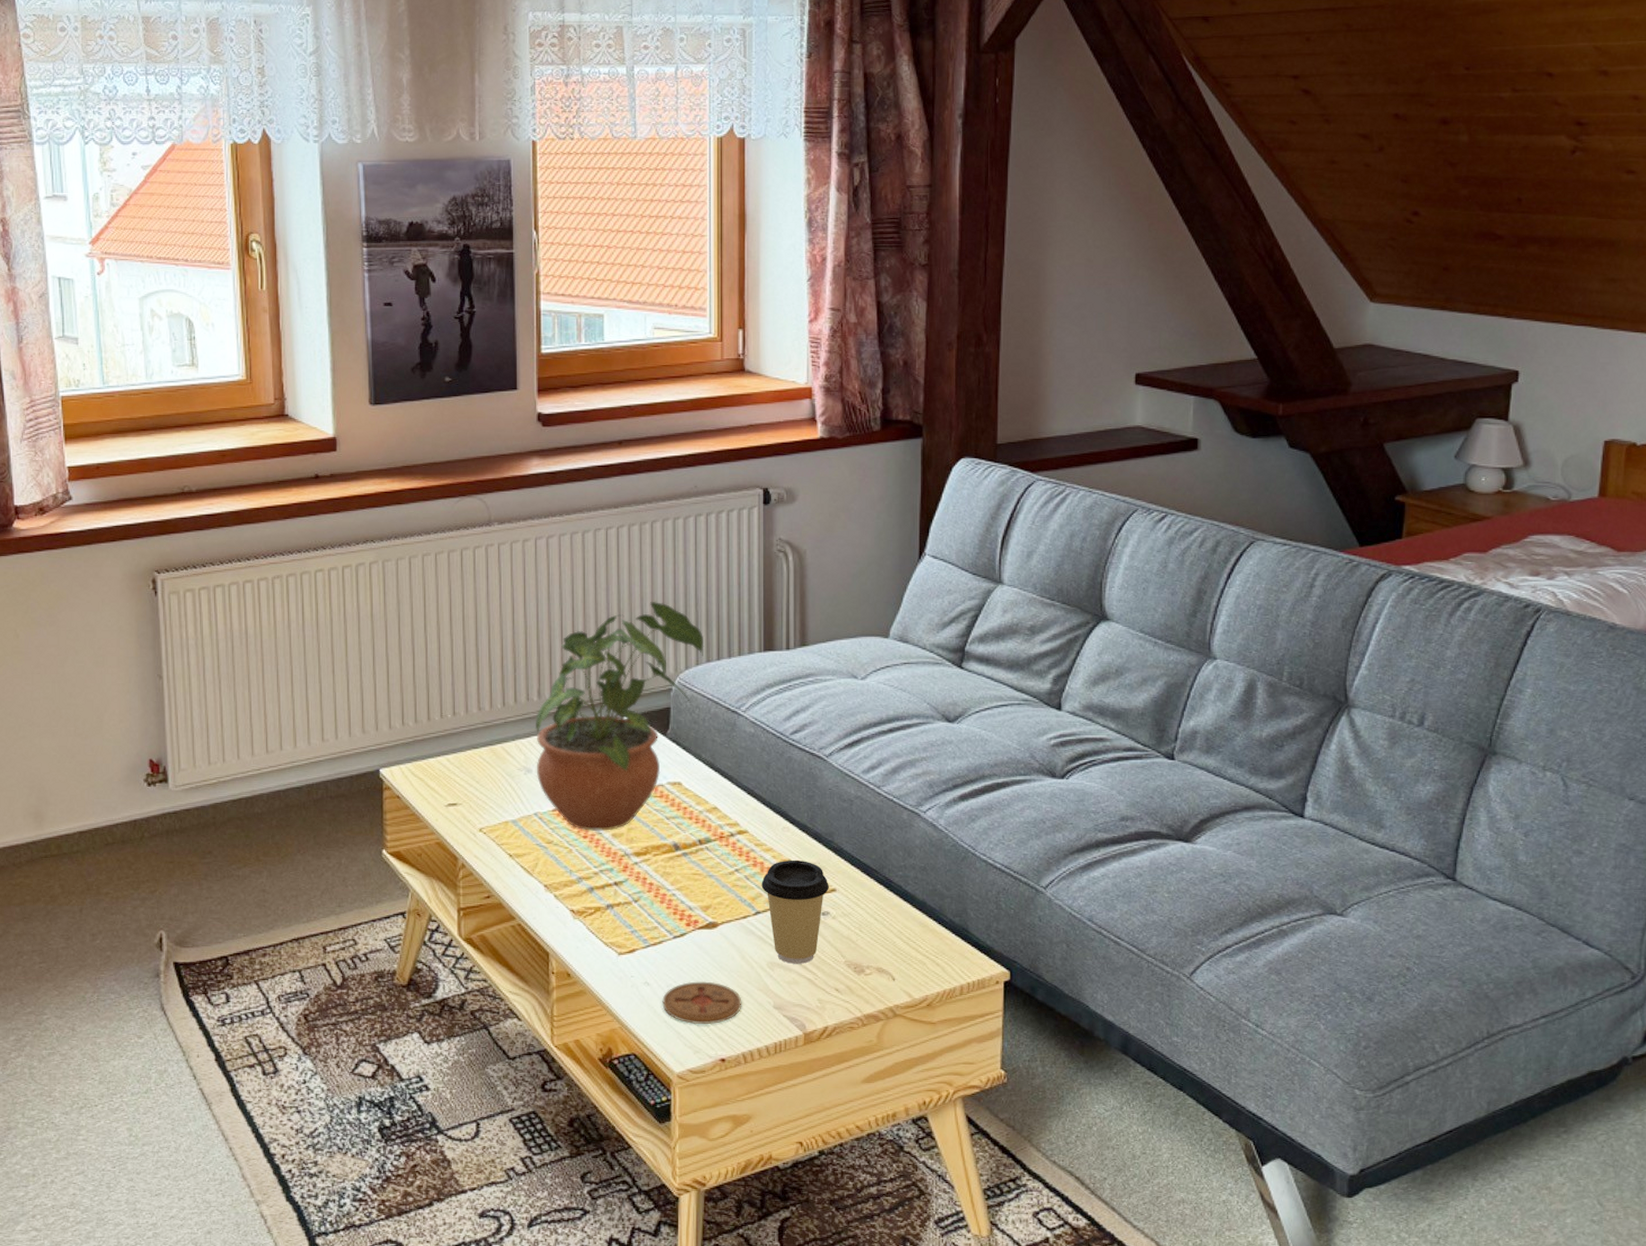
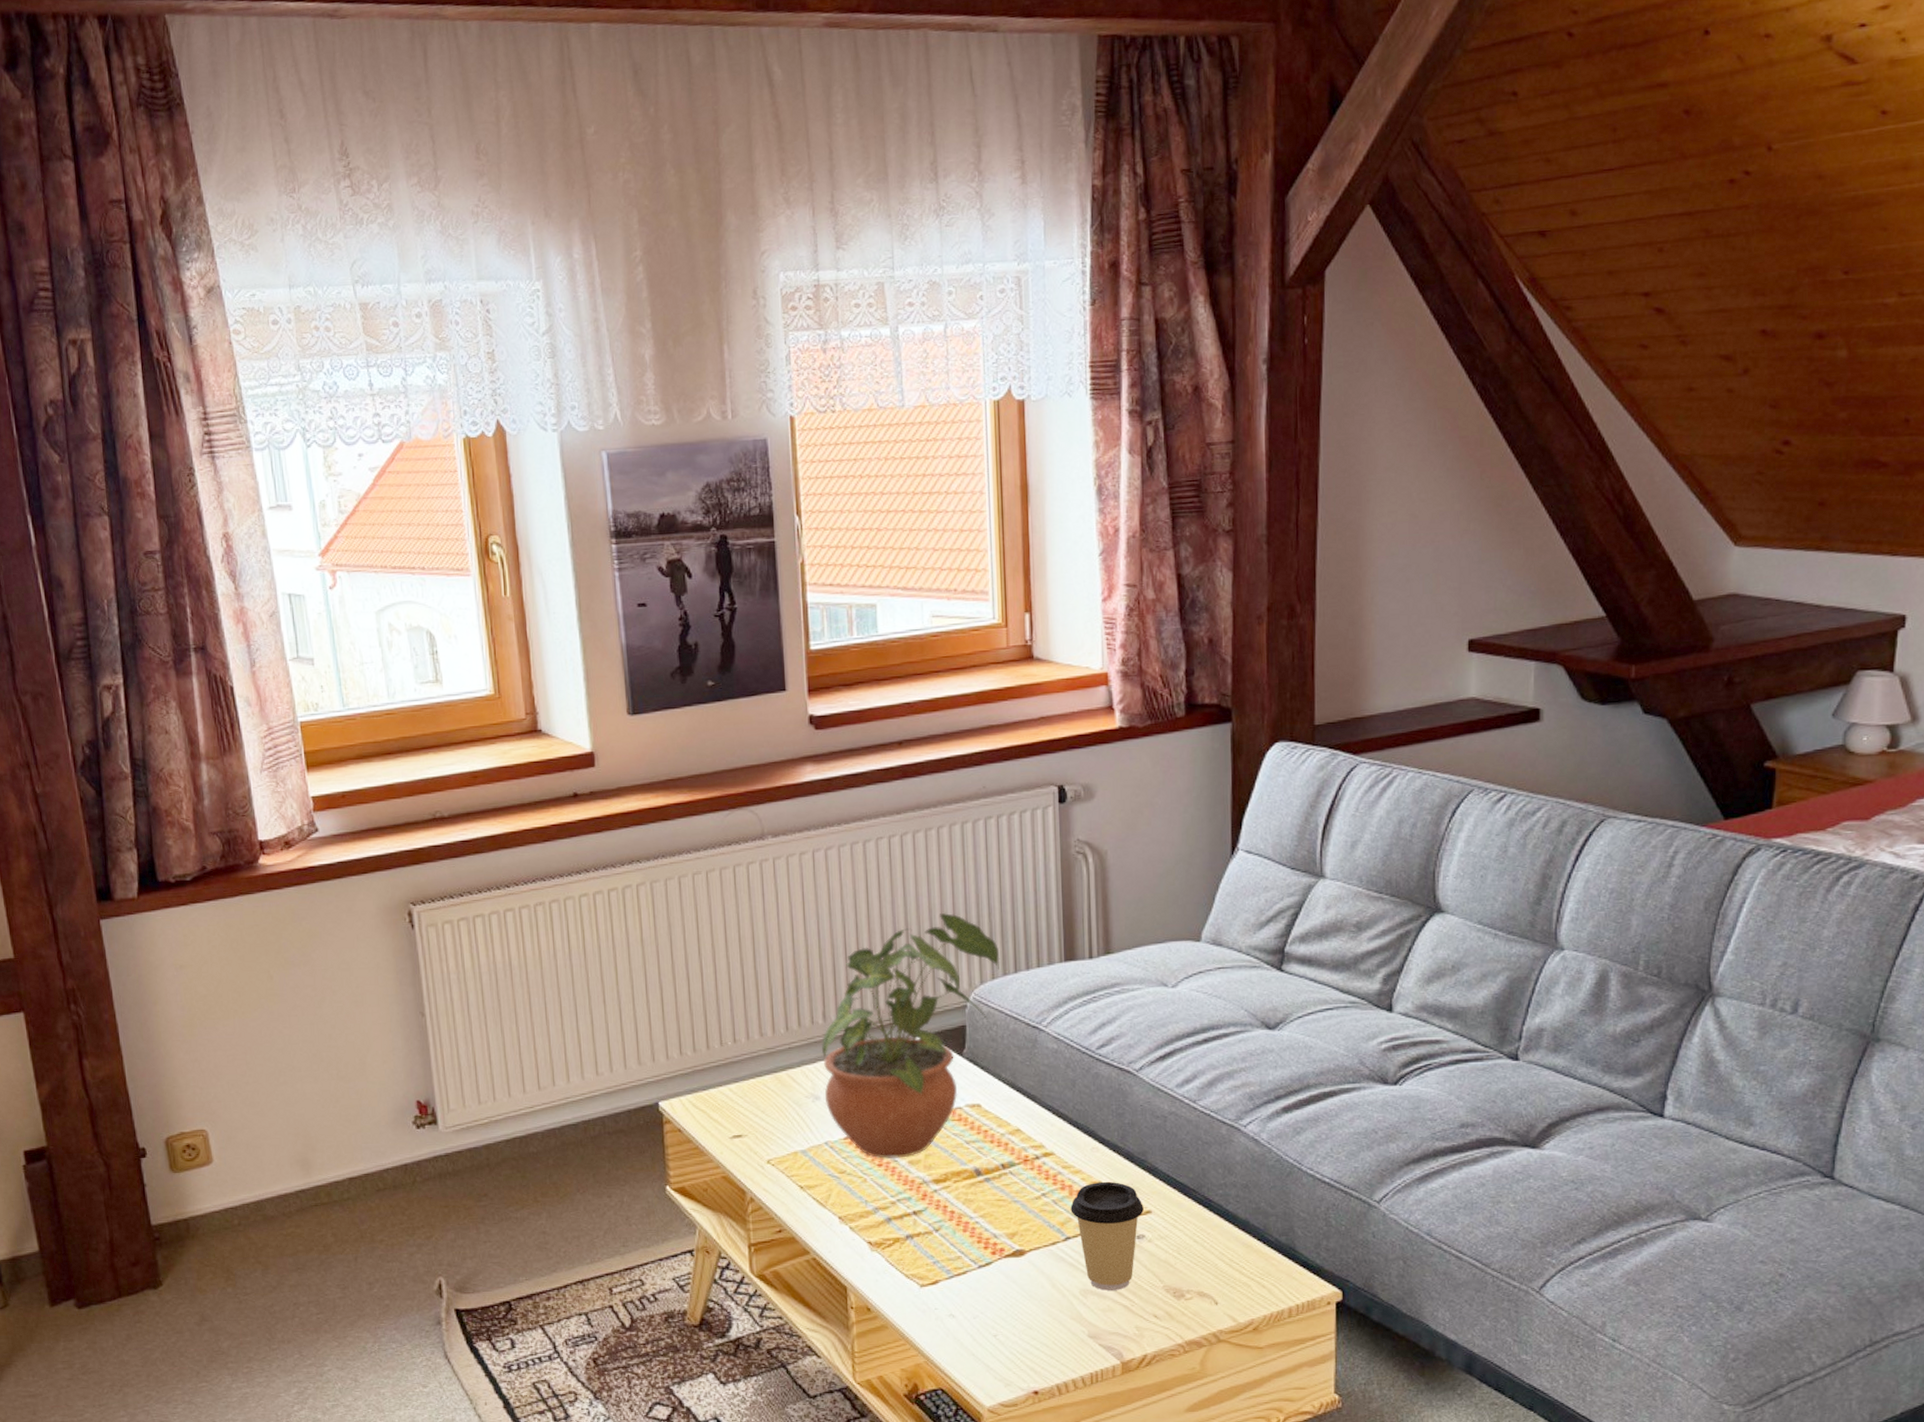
coaster: present [662,981,742,1025] -> none [969,1311,1054,1357]

